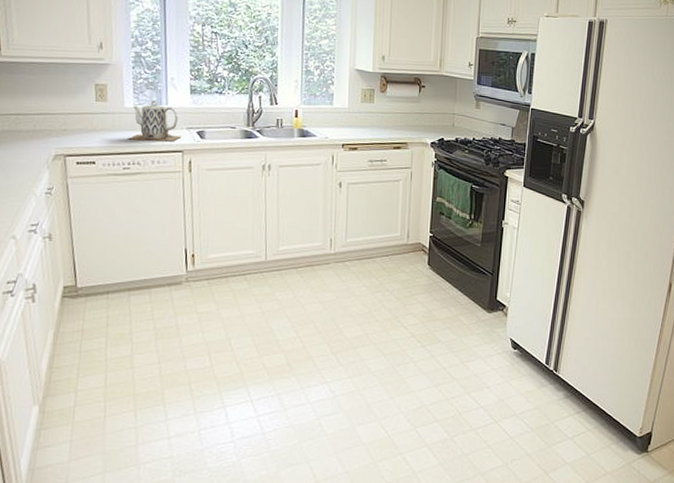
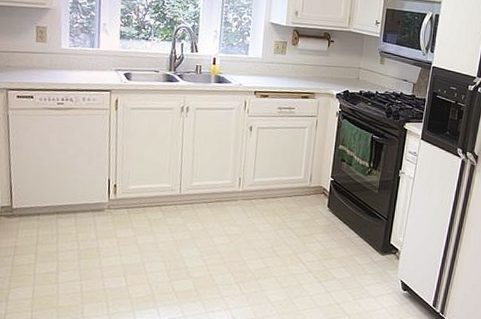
teapot: present [127,100,182,142] -> none [62,43,111,82]

